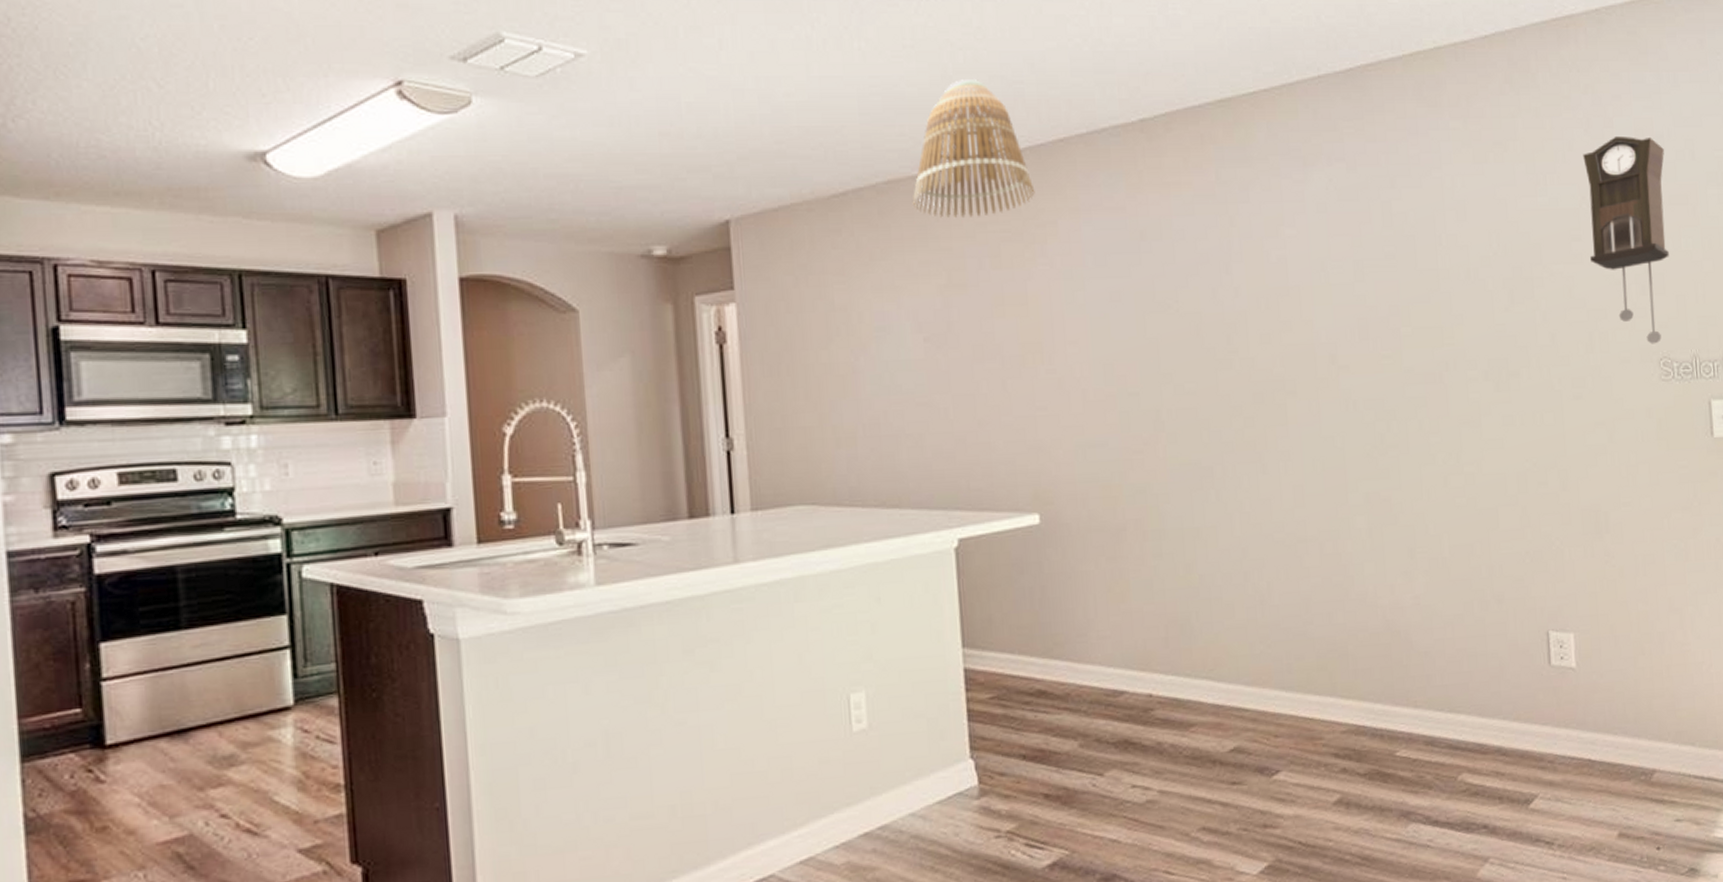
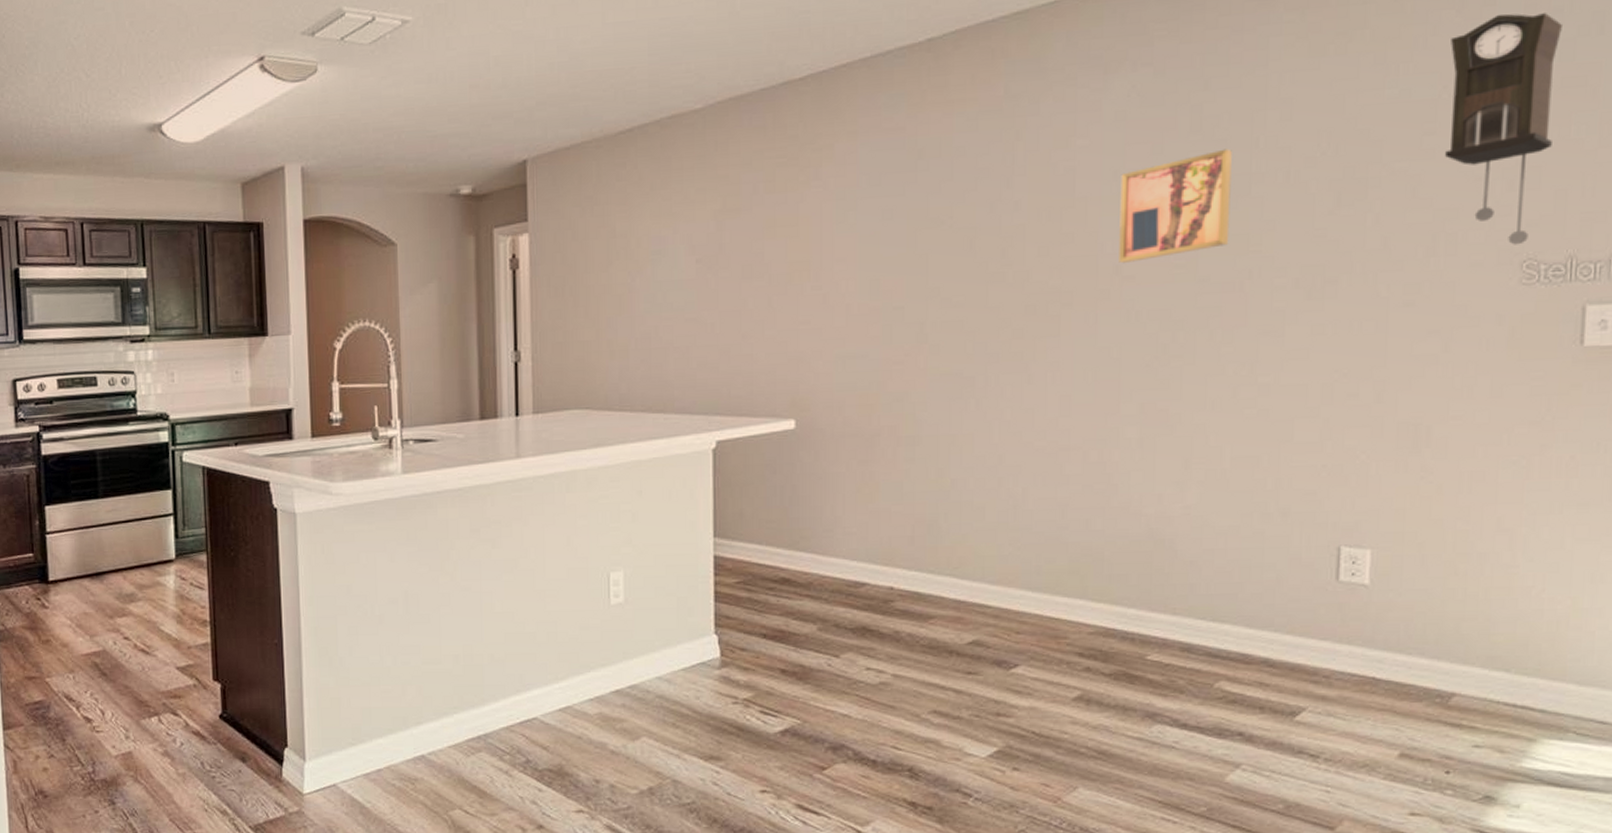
lamp shade: present [912,80,1035,218] -> none [693,13,814,147]
wall art: none [1327,245,1426,353] -> present [1119,149,1232,264]

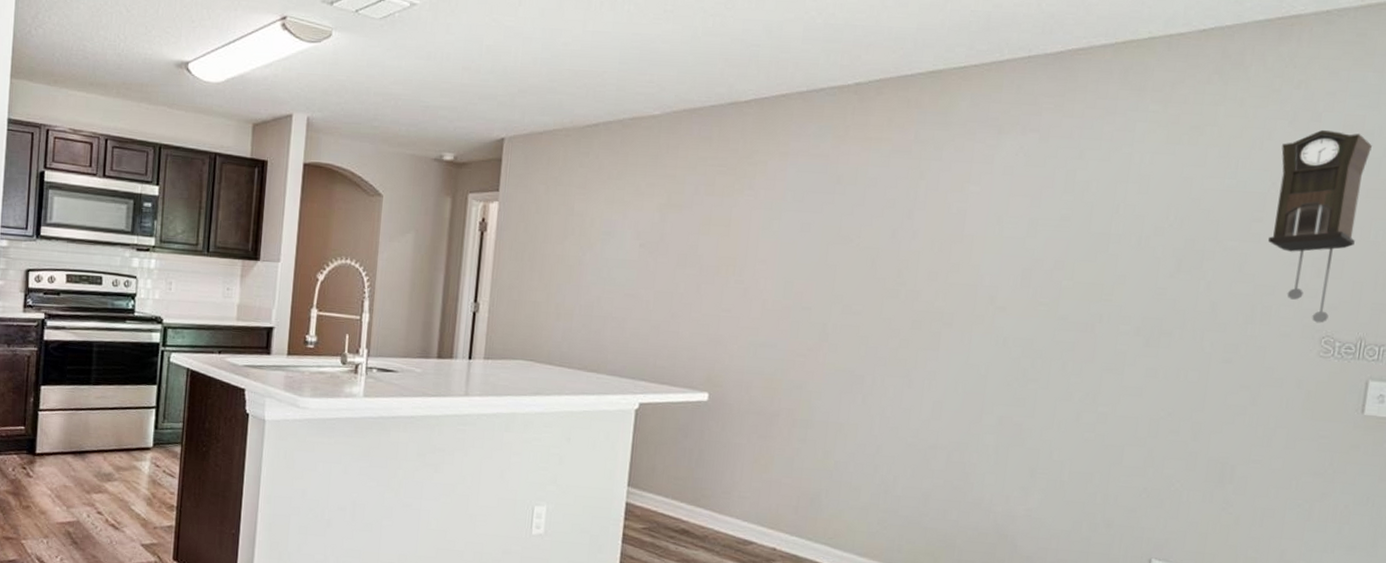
wall art: present [1119,149,1232,264] -> none [994,210,1097,296]

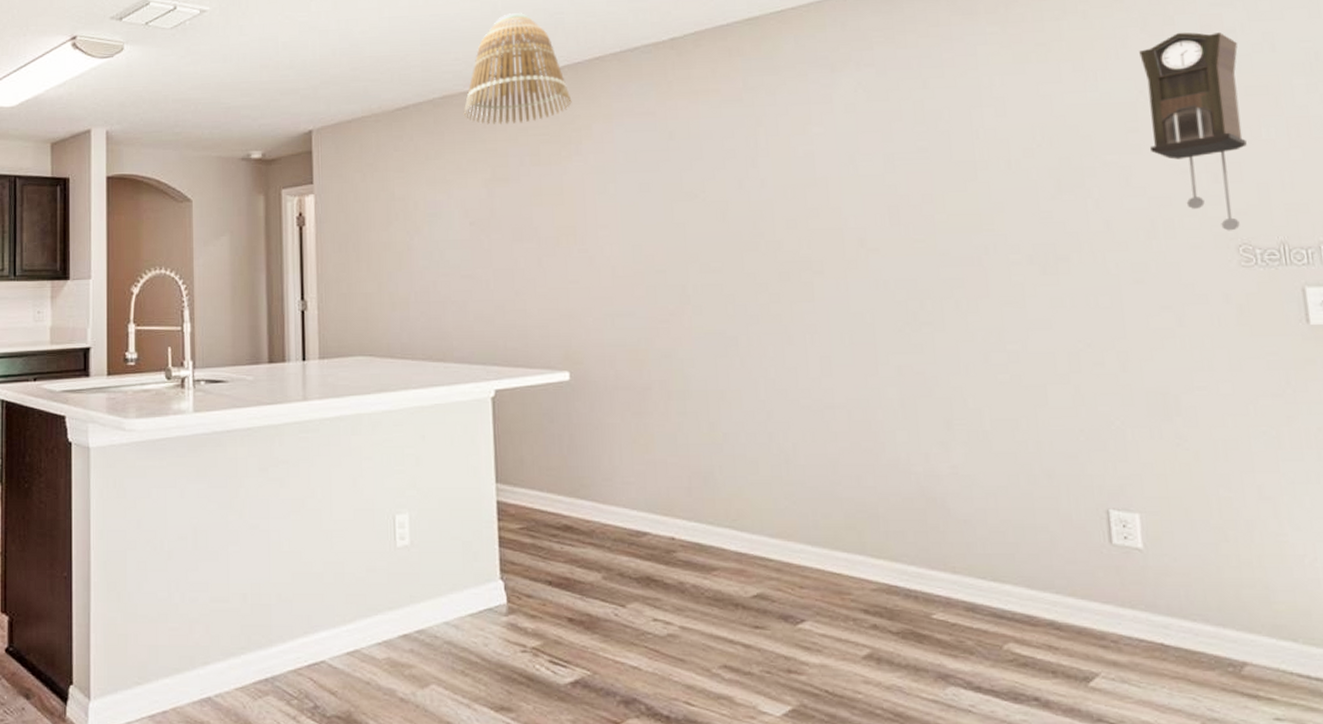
lamp shade: none [649,40,753,153] -> present [463,13,572,125]

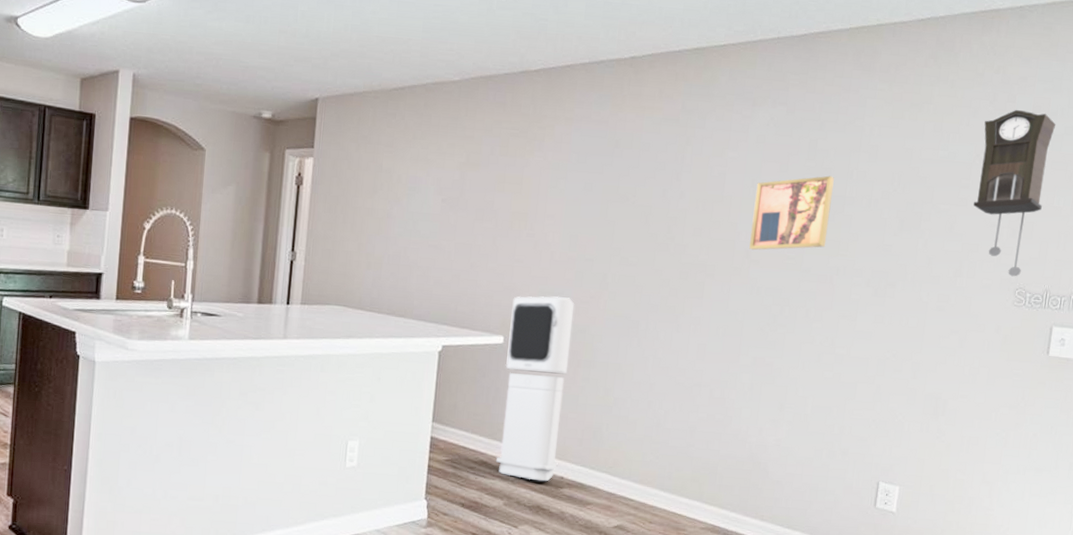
lamp shade: present [463,13,572,125] -> none [450,13,542,116]
air purifier: none [574,318,664,545] -> present [496,296,575,482]
wall art: none [856,139,963,237] -> present [749,175,834,251]

